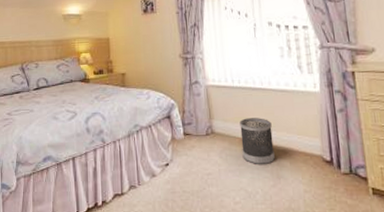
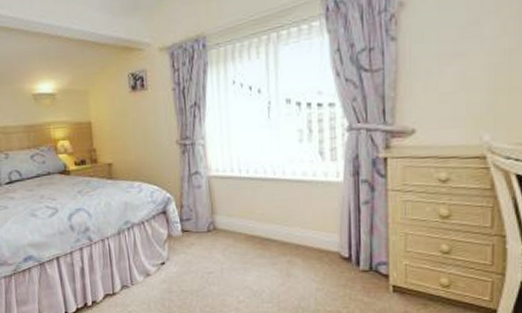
wastebasket: present [240,118,275,165] -> none [246,212,285,263]

